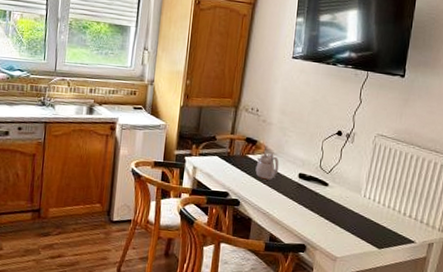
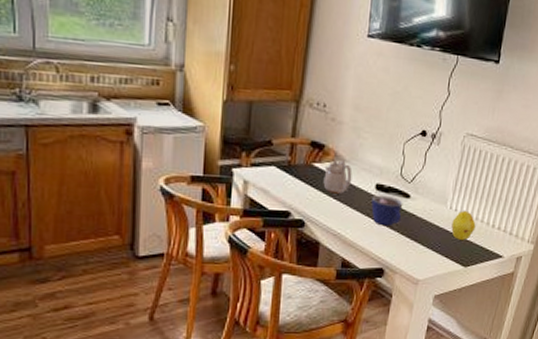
cup: none [295,182,322,209] -> present [371,195,403,226]
fruit: none [366,199,388,226] -> present [451,210,476,241]

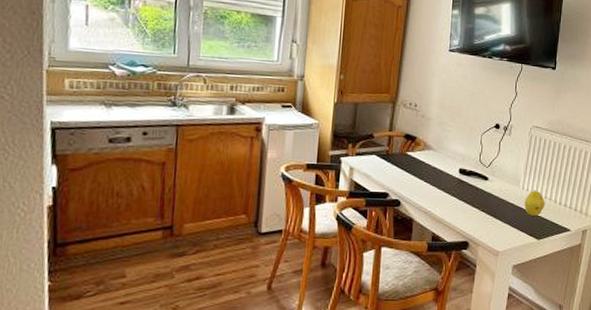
teapot: present [323,159,353,194] -> none [415,148,440,177]
cup: present [371,195,403,226] -> none [456,178,483,205]

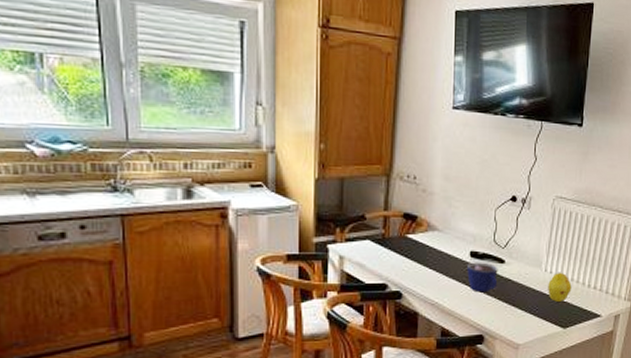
cup: none [456,178,483,205] -> present [467,262,498,293]

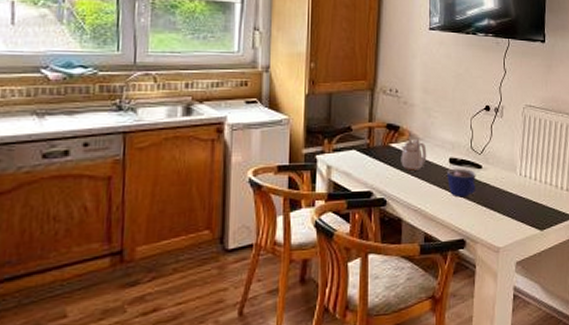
teapot: none [418,229,446,263] -> present [401,138,427,171]
fruit: present [548,272,572,303] -> none [523,175,546,205]

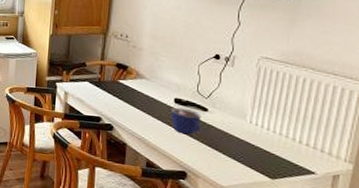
teapot: present [401,138,427,171] -> none [128,77,153,105]

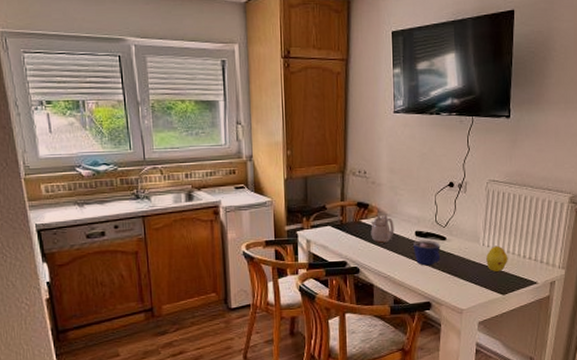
teapot: none [128,77,153,105] -> present [370,214,394,243]
fruit: none [253,125,280,154] -> present [486,245,508,273]

